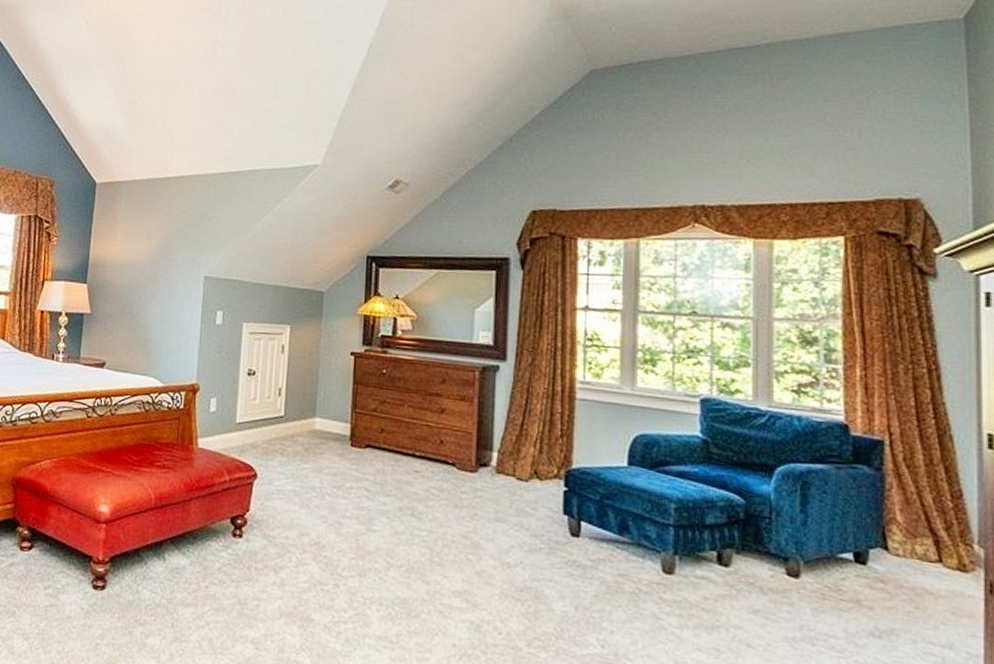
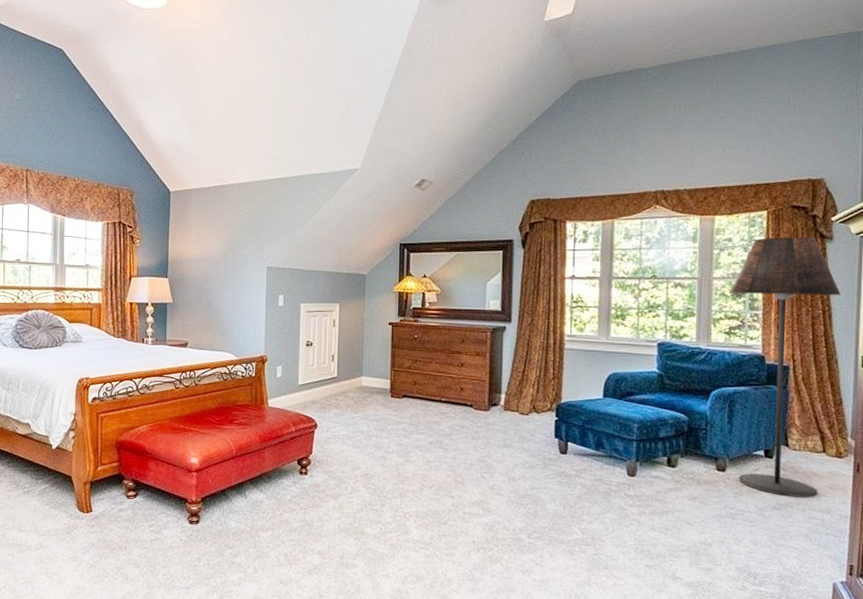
floor lamp: none [797,270,952,625] -> present [729,237,841,498]

